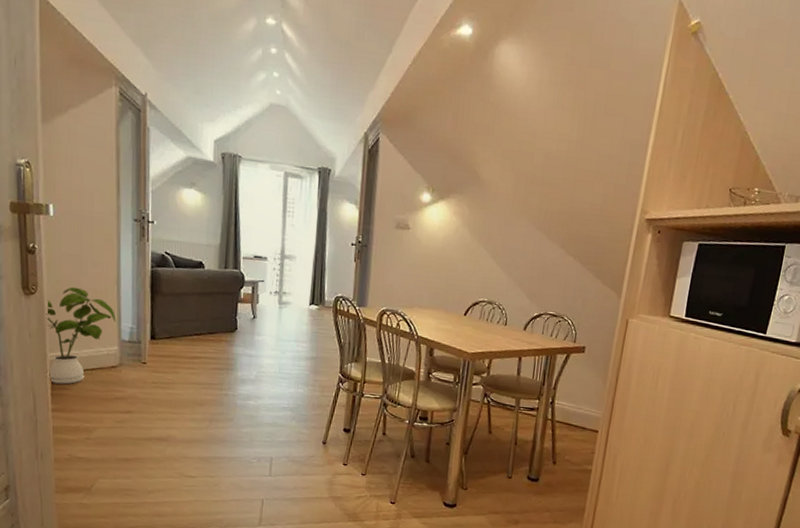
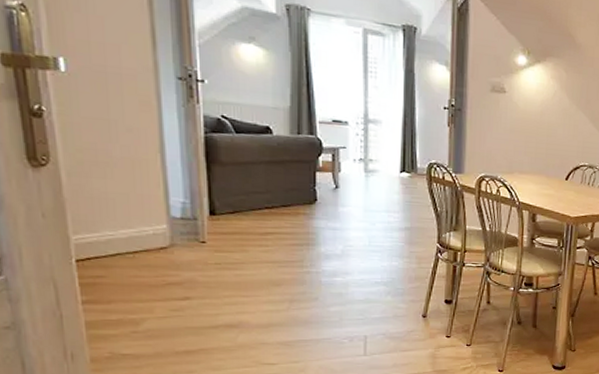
house plant: present [45,287,116,385] -> none [63,156,163,271]

